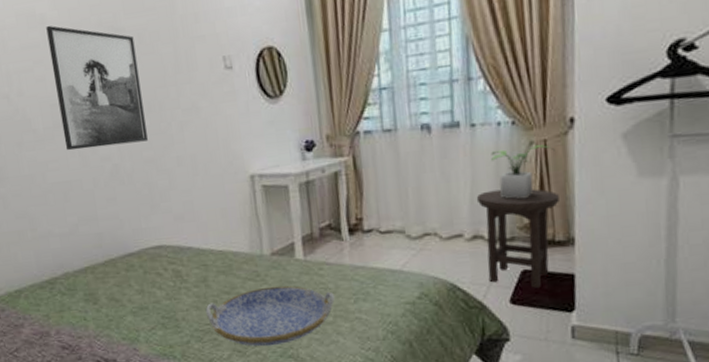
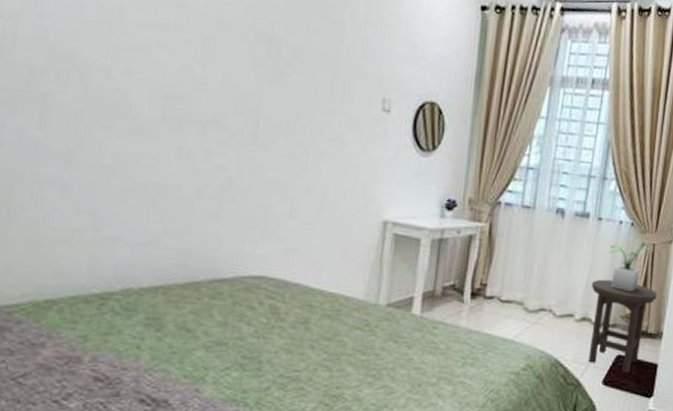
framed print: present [46,25,148,151] -> none [170,10,289,162]
serving tray: present [205,286,335,347] -> none [297,338,443,402]

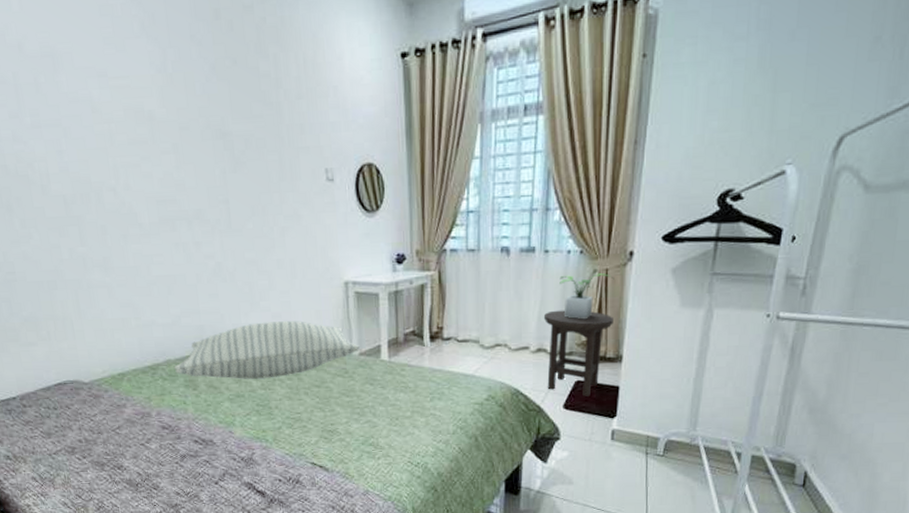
pillow: none [134,254,390,325] -> present [174,321,361,379]

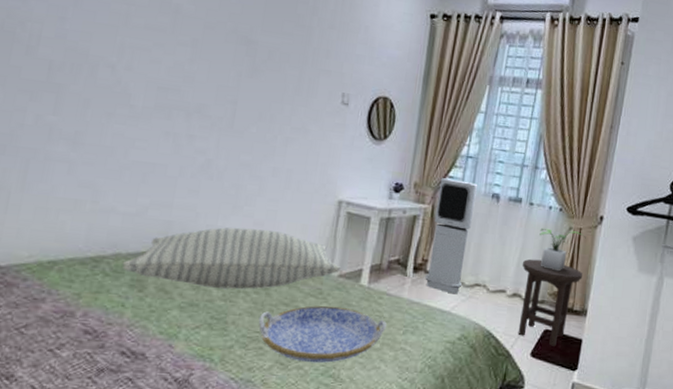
serving tray: none [297,382,413,435] -> present [258,305,387,363]
air purifier: none [442,238,484,358] -> present [425,178,478,294]

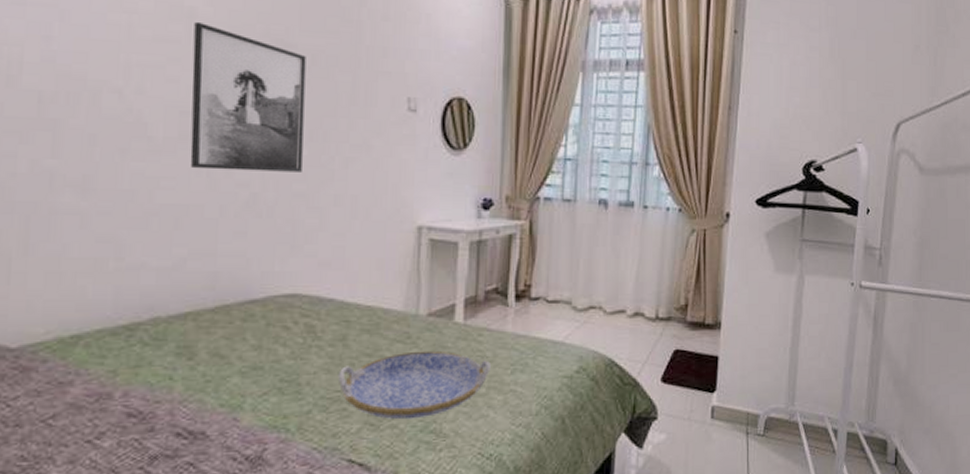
pillow: present [122,227,342,289] -> none [163,271,430,345]
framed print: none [160,16,264,146] -> present [190,21,306,172]
air purifier: present [425,178,478,294] -> none [530,187,581,321]
stool: present [518,258,582,348] -> none [641,270,712,369]
potted plant: present [539,228,586,272] -> none [658,233,712,282]

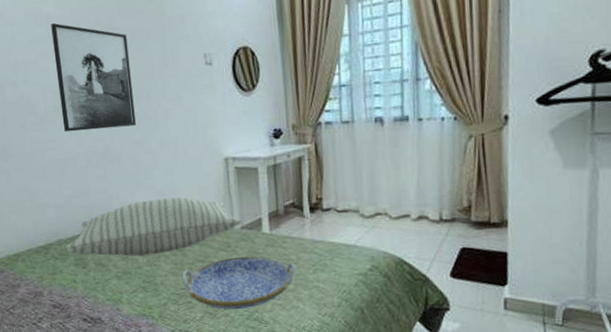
pillow: none [163,271,430,345] -> present [65,197,242,256]

